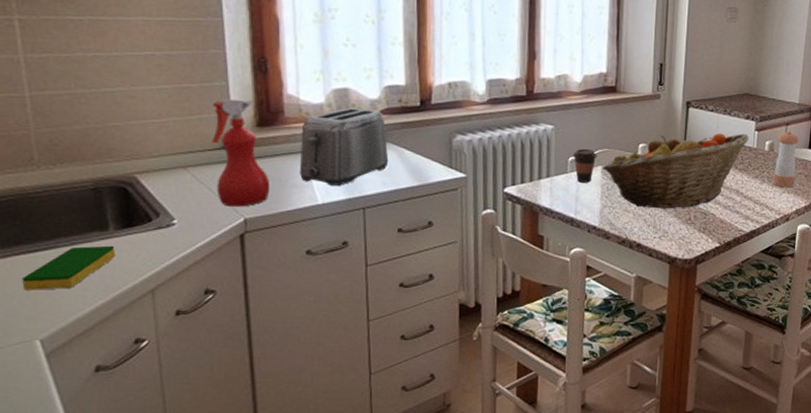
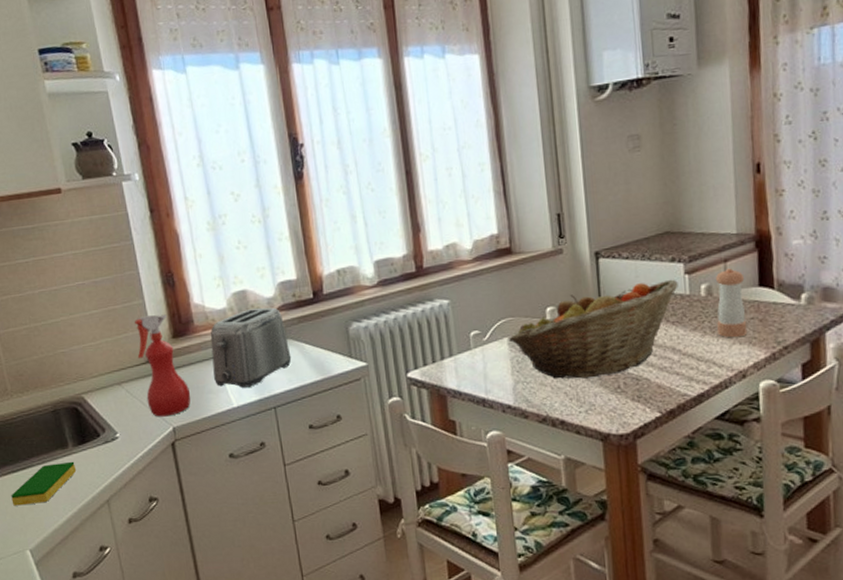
coffee cup: present [572,148,597,183] -> none [473,320,501,359]

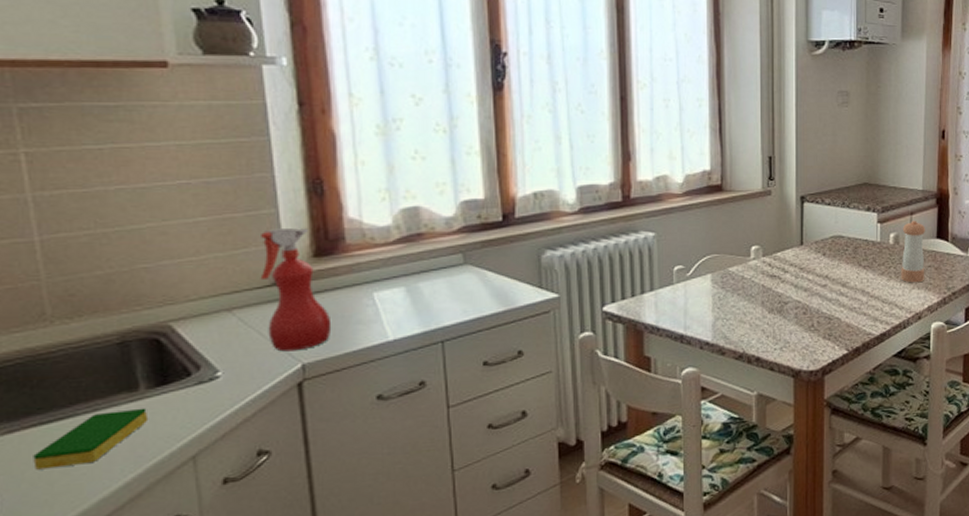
toaster: present [210,307,292,388] -> none [366,227,469,318]
fruit basket: present [508,279,678,379] -> none [711,227,871,317]

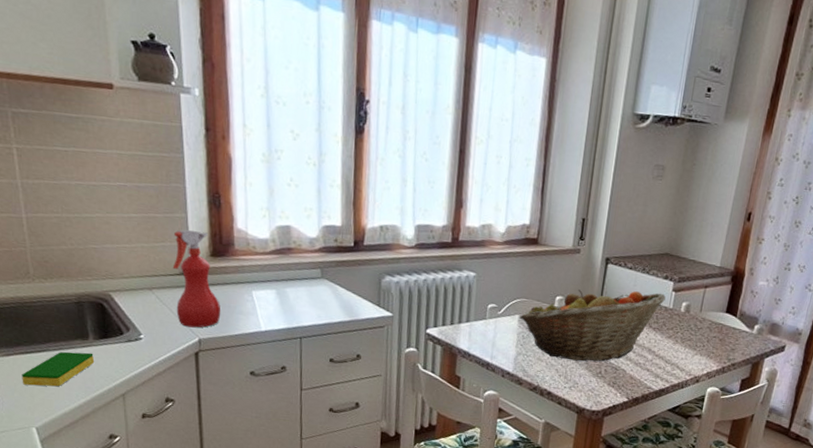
fruit basket: none [711,227,871,317] -> present [519,290,666,362]
pepper shaker: present [901,221,926,283] -> none [686,293,717,350]

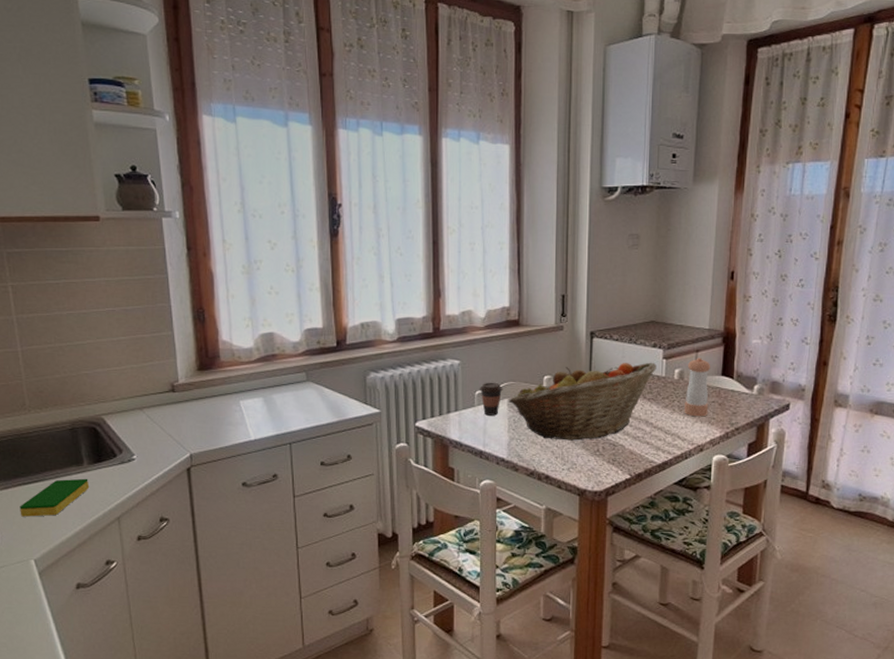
spray bottle: present [172,230,221,328] -> none [161,347,211,443]
coffee cup: none [491,297,515,330] -> present [479,382,503,416]
pepper shaker: none [686,293,717,350] -> present [684,358,711,417]

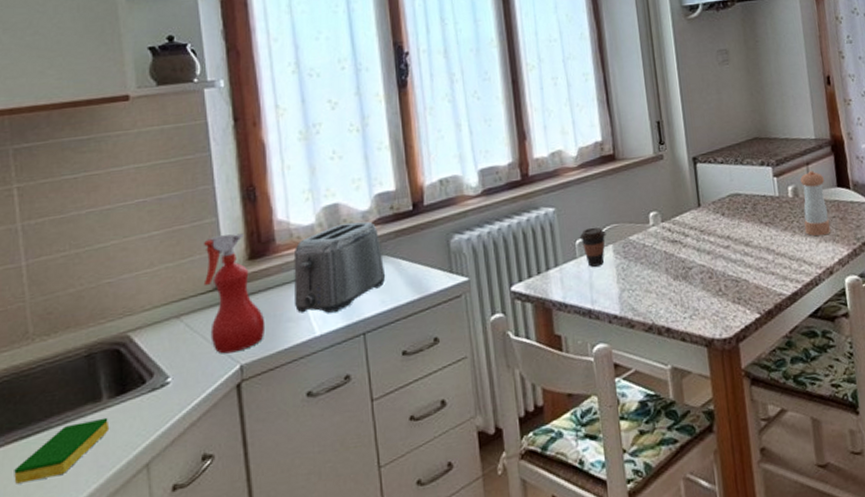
spray bottle: none [161,347,211,443] -> present [203,233,266,354]
toaster: none [235,350,311,423] -> present [293,221,386,313]
fruit basket: present [508,362,657,441] -> none [613,182,769,285]

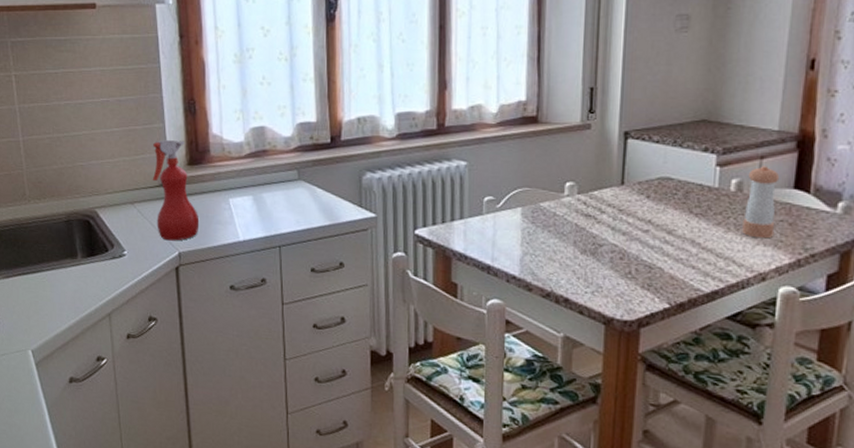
dish sponge: present [14,417,110,484] -> none [19,271,83,308]
toaster: present [293,221,386,313] -> none [224,145,302,223]
coffee cup: present [579,227,606,267] -> none [488,187,516,226]

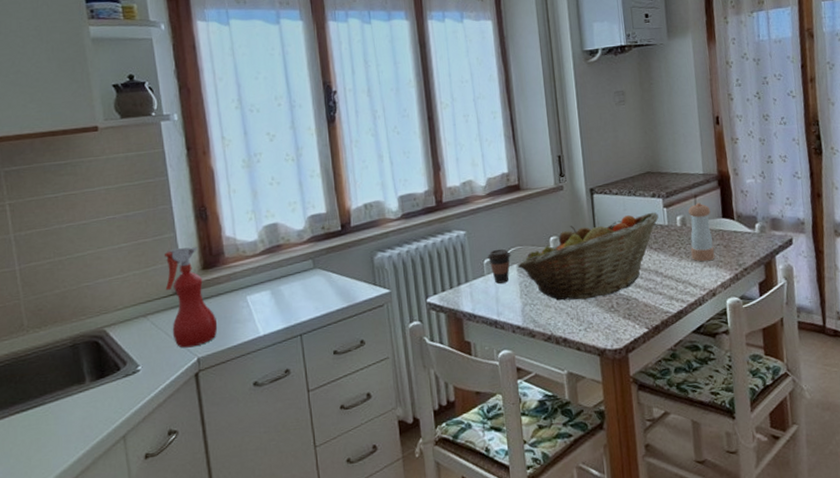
coffee cup: none [488,187,516,226] -> present [487,248,511,284]
fruit basket: none [521,169,708,260] -> present [517,212,659,301]

